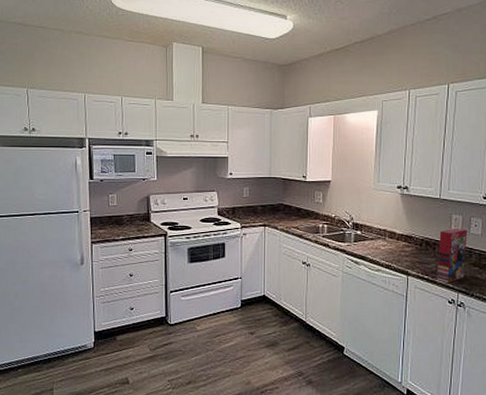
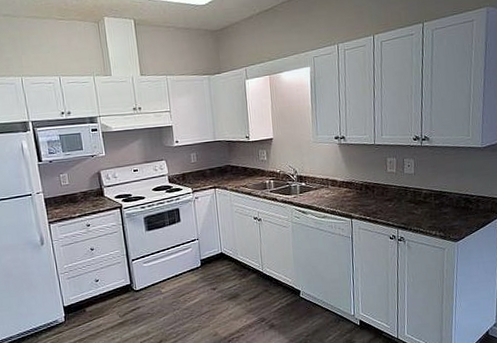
cereal box: present [436,228,467,283] -> none [377,170,402,221]

